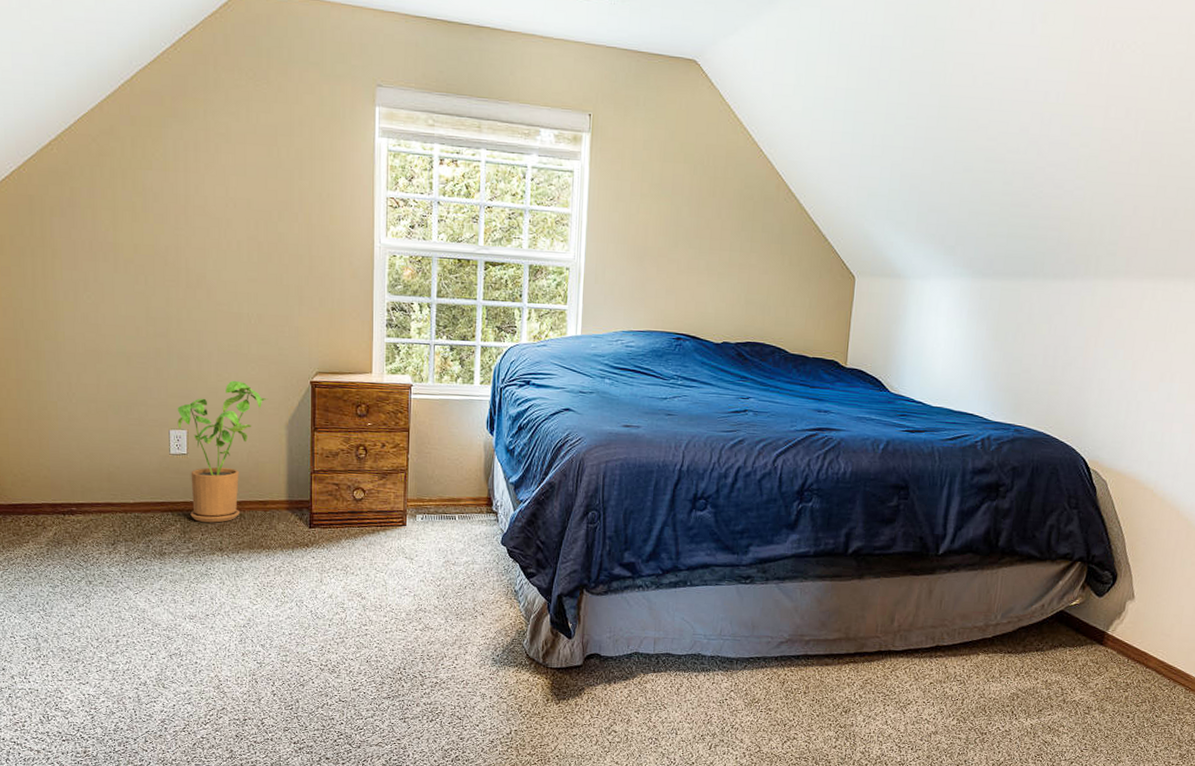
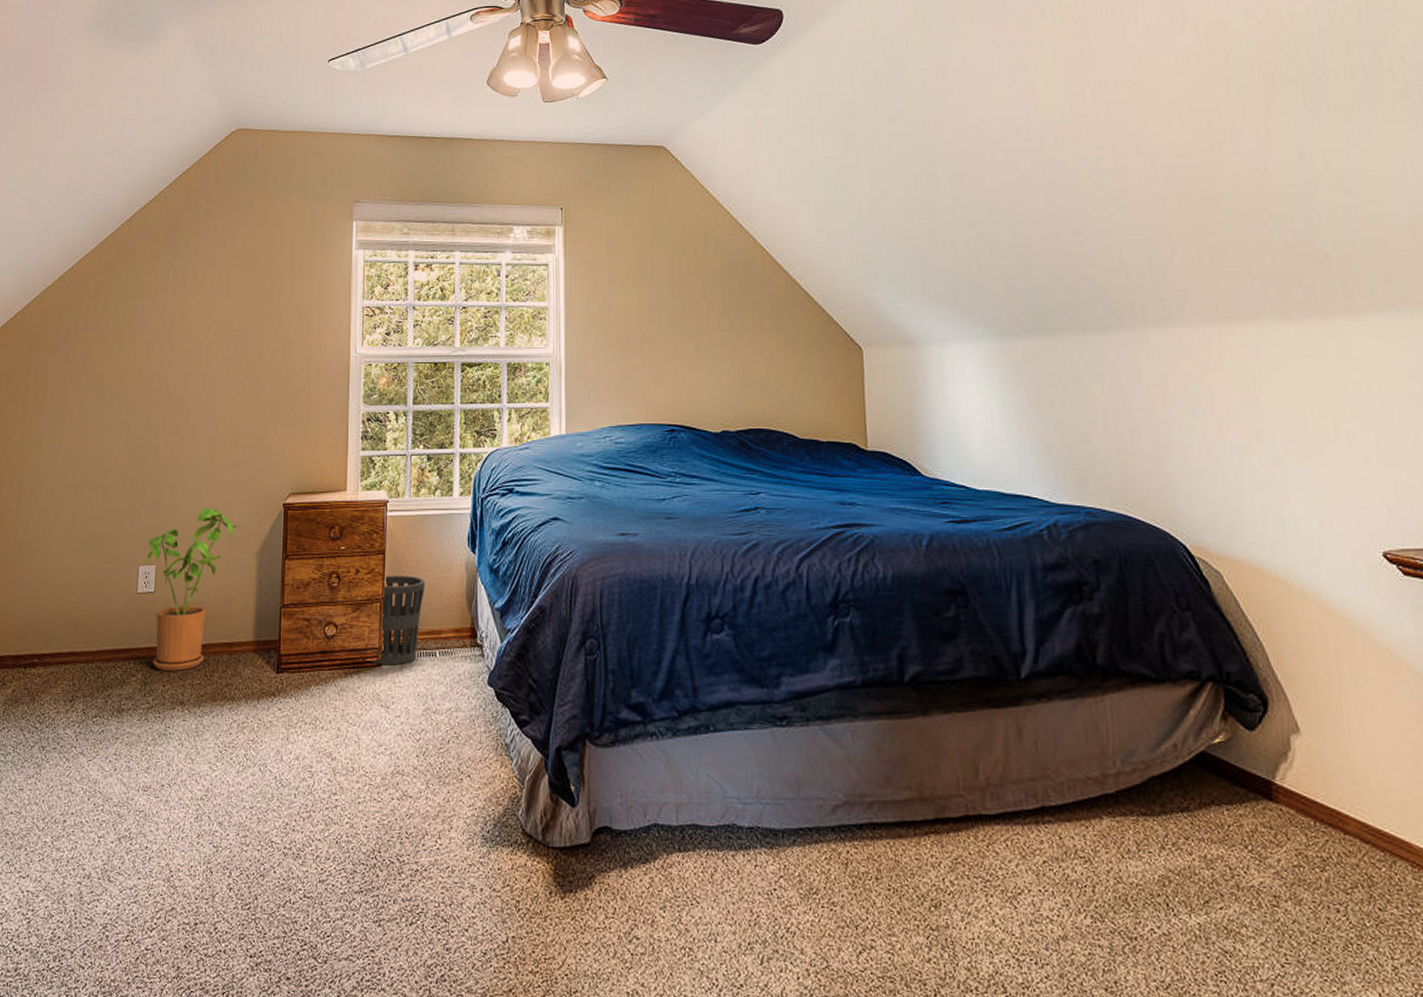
wastebasket: none [394,450,446,526] -> present [369,575,425,666]

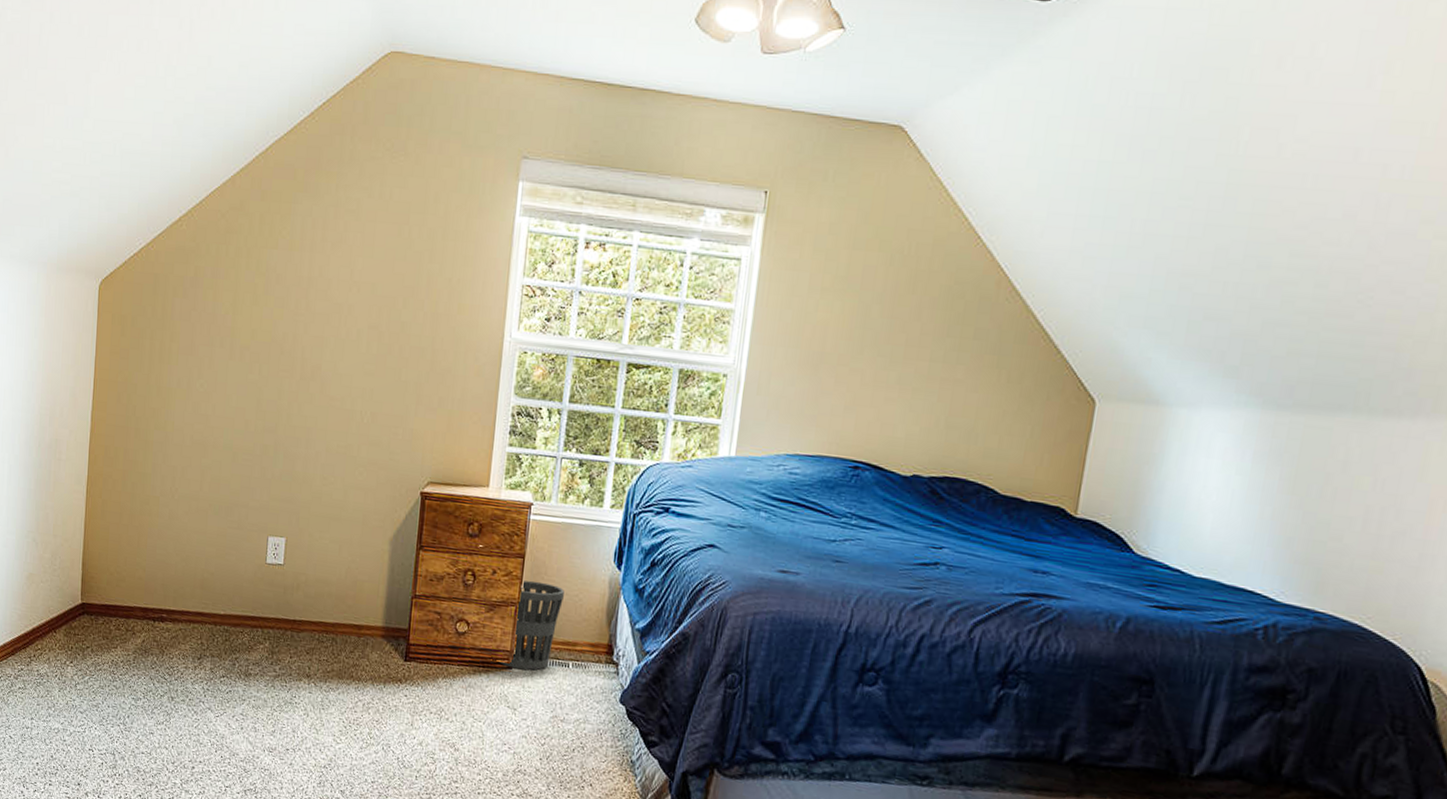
house plant: present [147,507,240,671] -> none [276,485,374,646]

